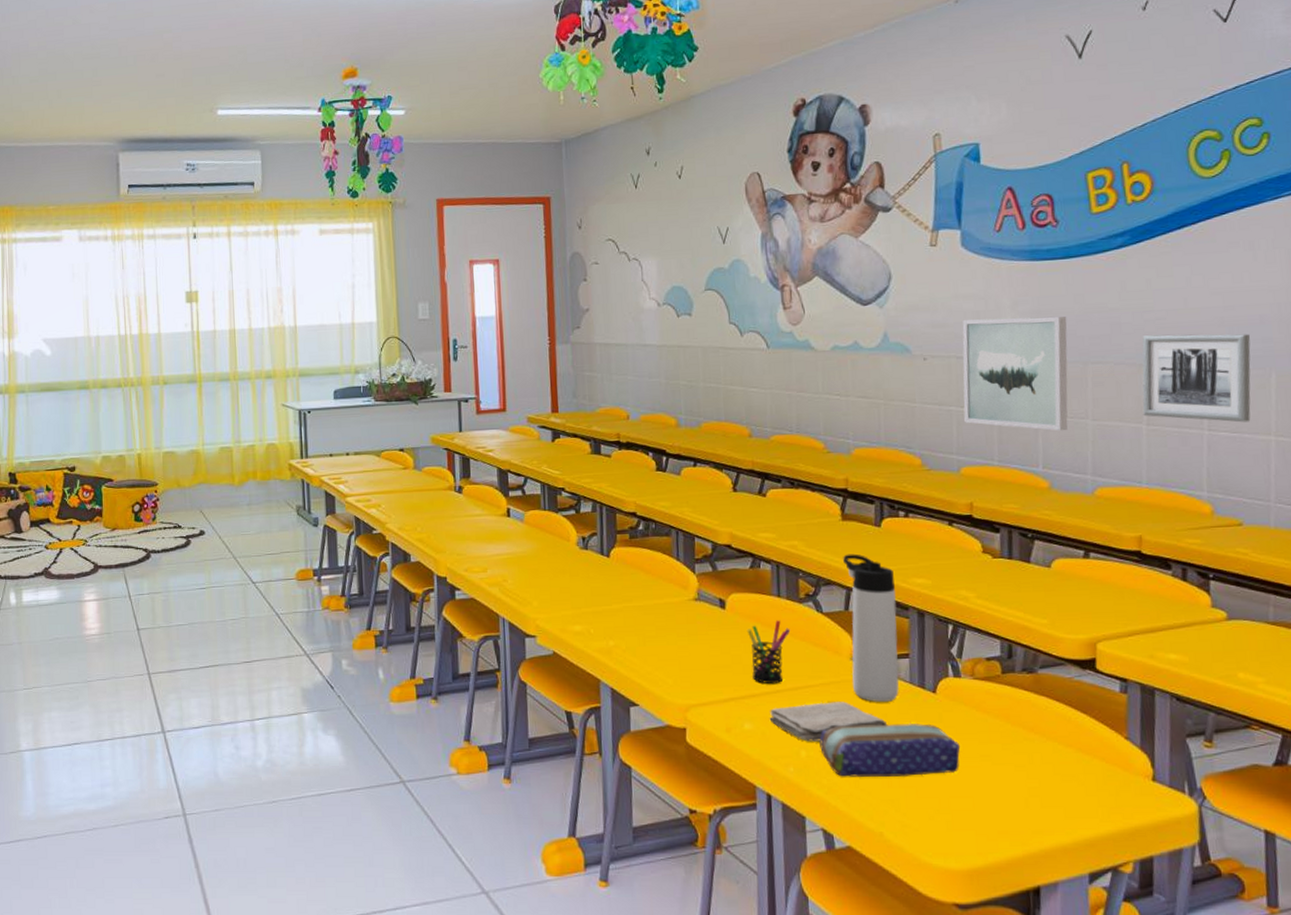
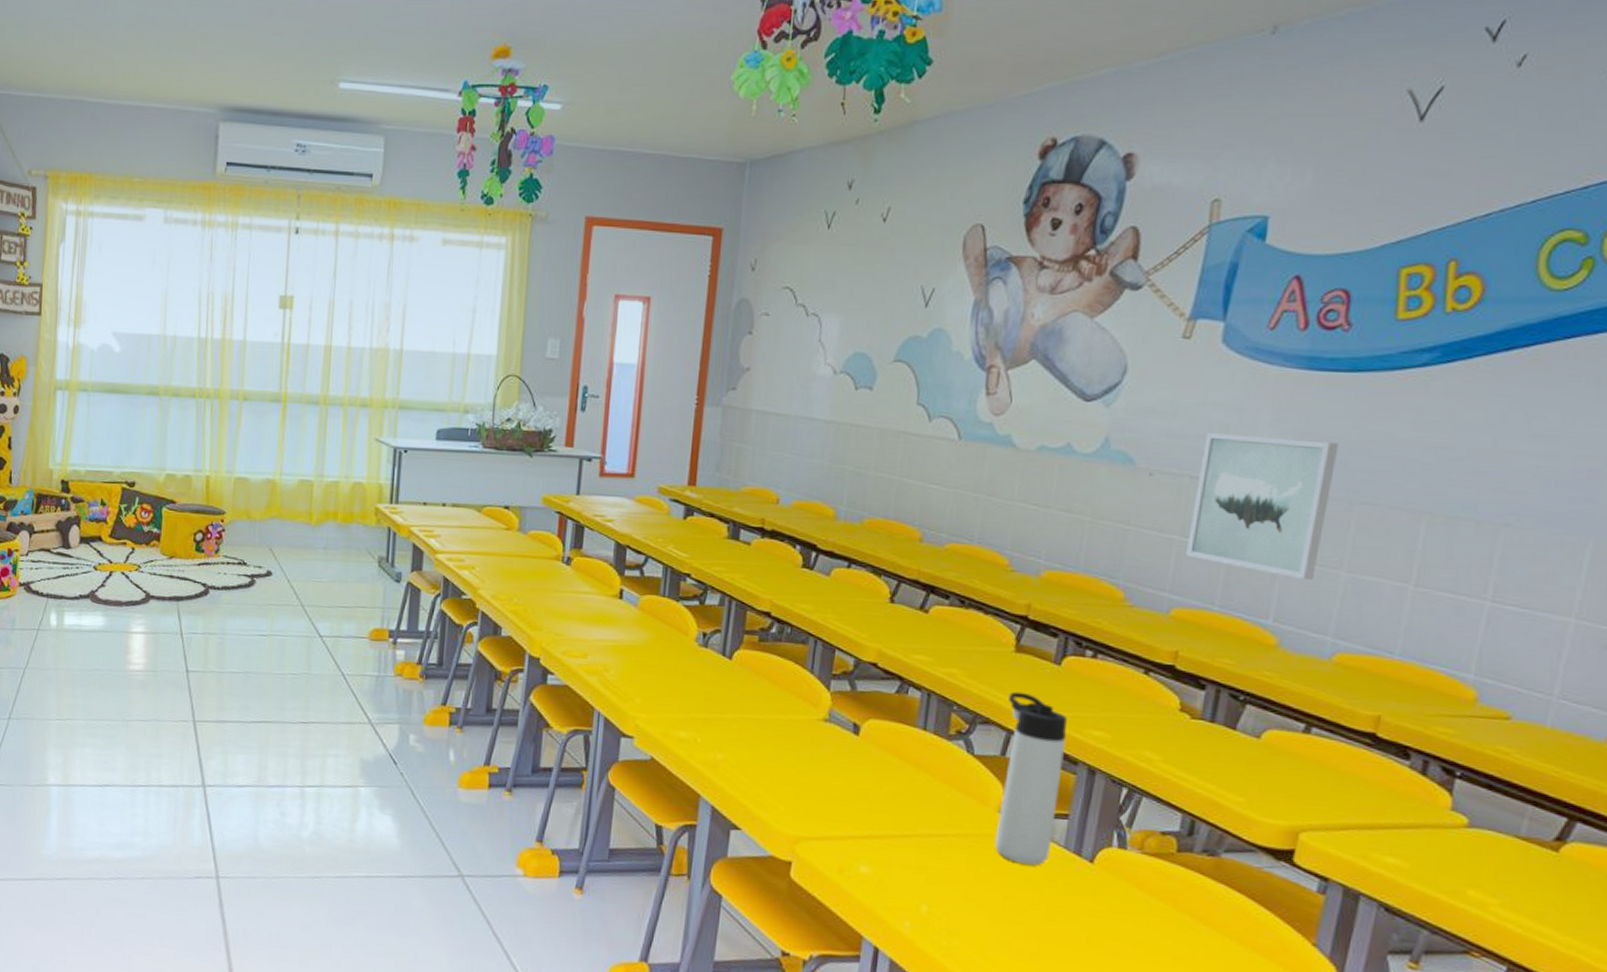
pen holder: present [746,620,791,685] -> none [878,756,932,827]
washcloth: present [769,701,888,742] -> none [890,854,1030,898]
pencil case: present [819,724,961,777] -> none [945,883,1112,955]
wall art: present [1142,334,1251,423] -> none [1412,477,1570,598]

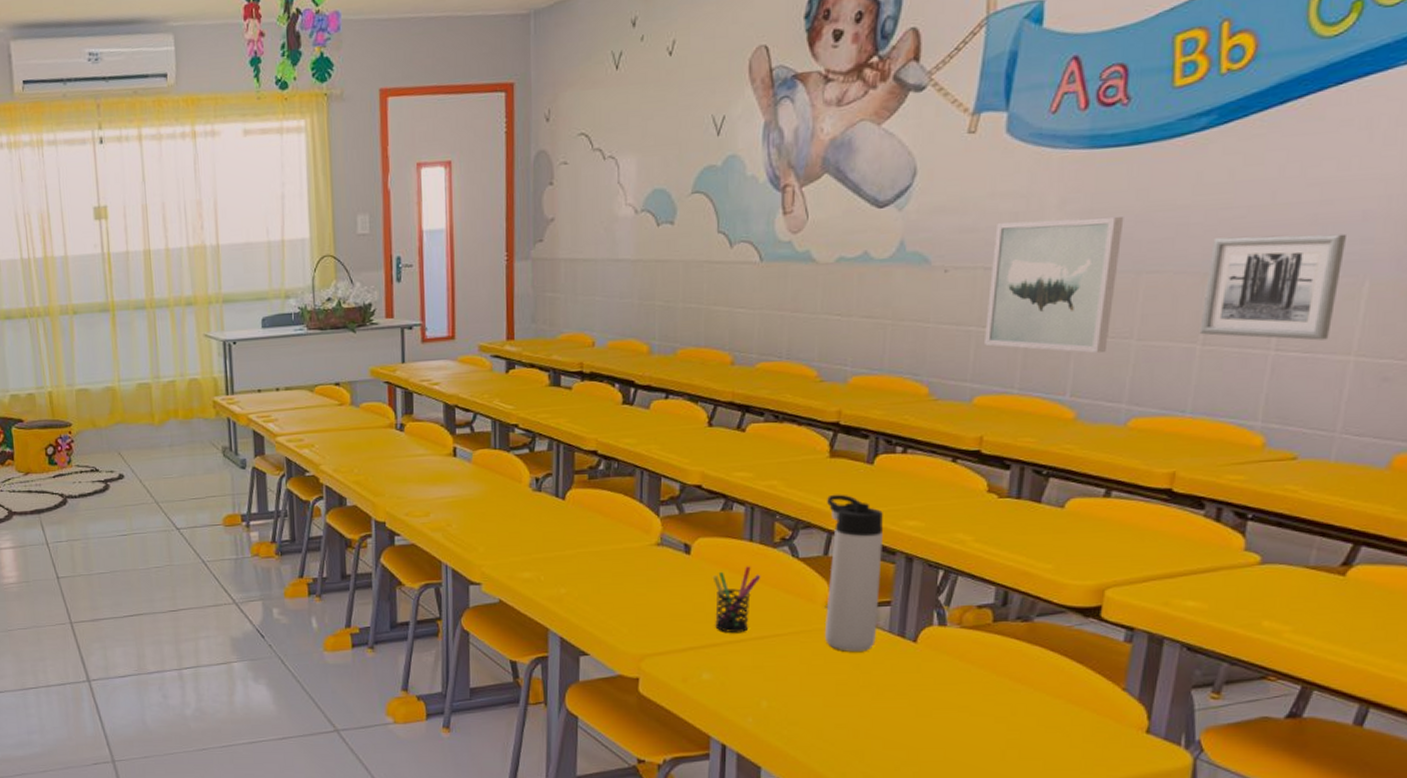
pen holder: none [878,756,932,827] -> present [712,566,761,633]
wall art: none [1412,477,1570,598] -> present [1199,233,1346,341]

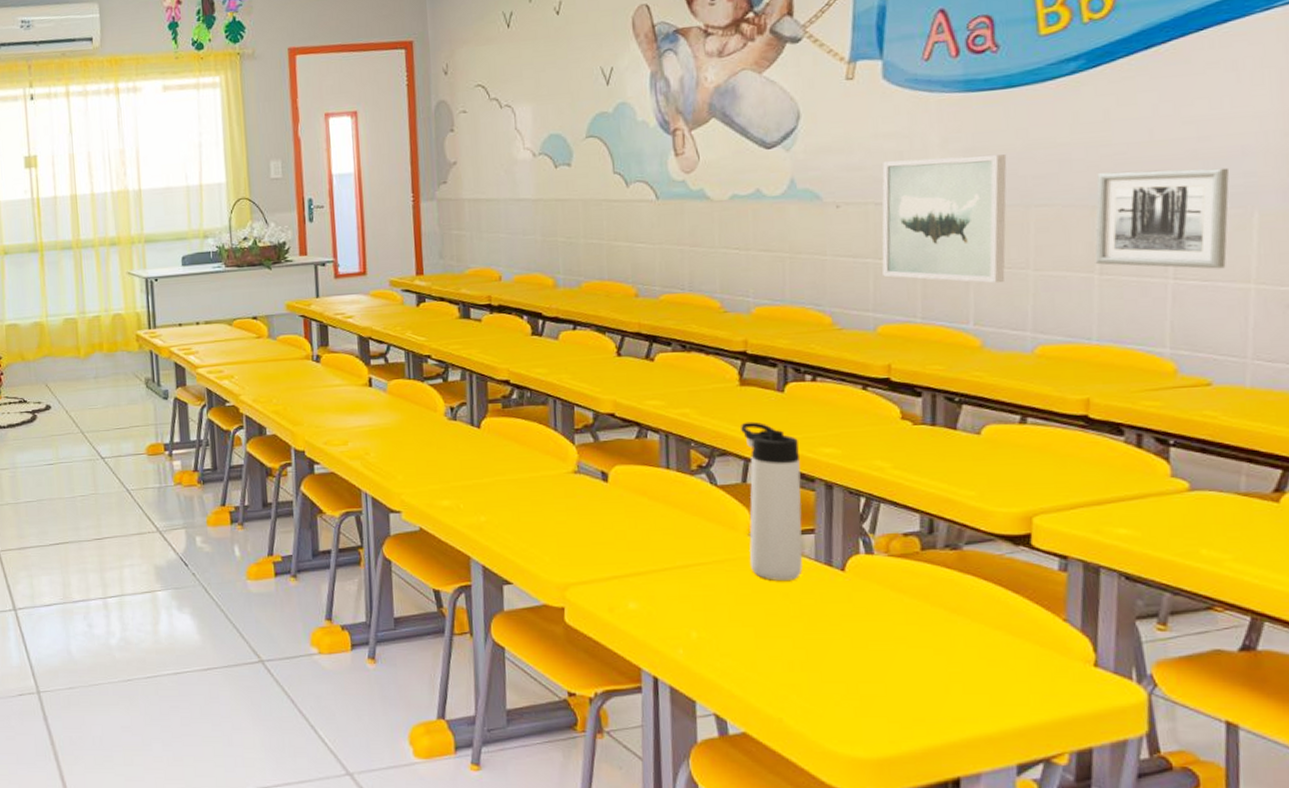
pen holder: present [712,566,761,633] -> none [632,494,681,562]

